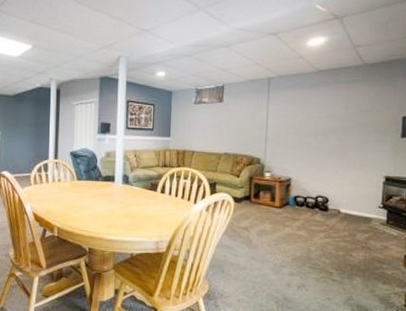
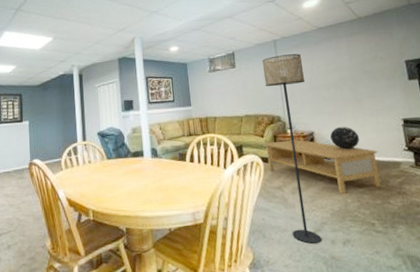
coffee table: none [239,183,352,242] -> present [264,139,380,194]
floor lamp: none [250,94,294,284] -> present [262,53,322,244]
decorative globe: none [307,176,337,200] -> present [330,126,360,150]

